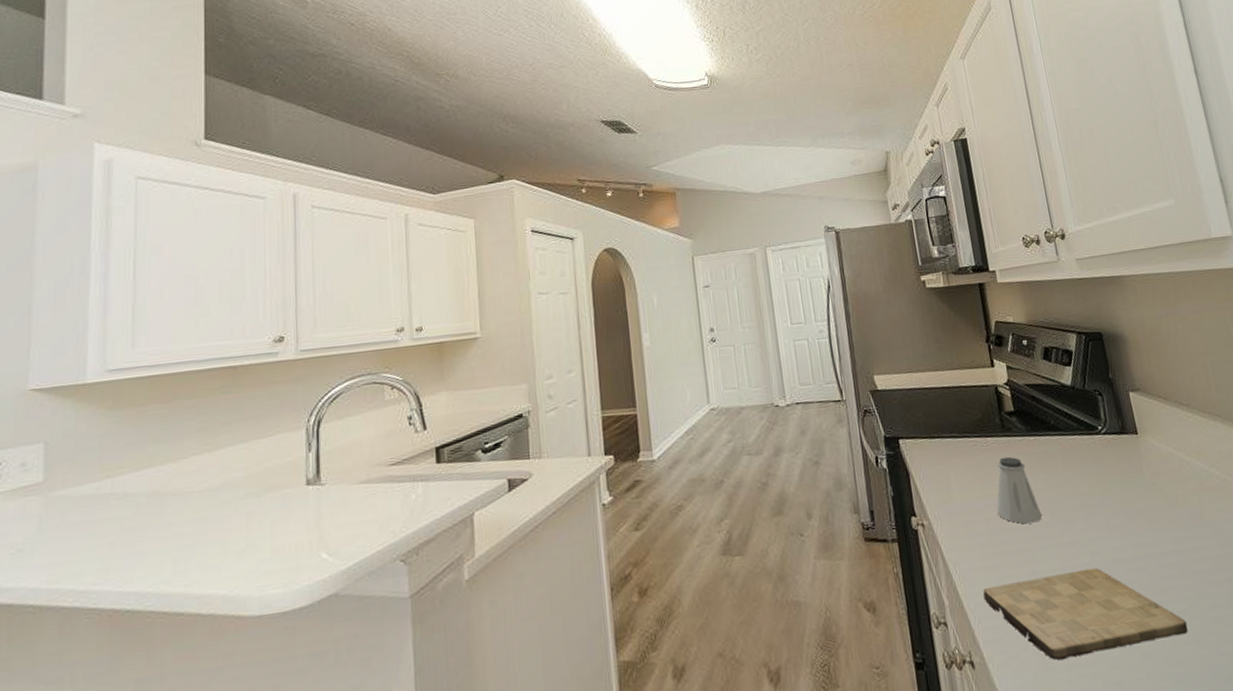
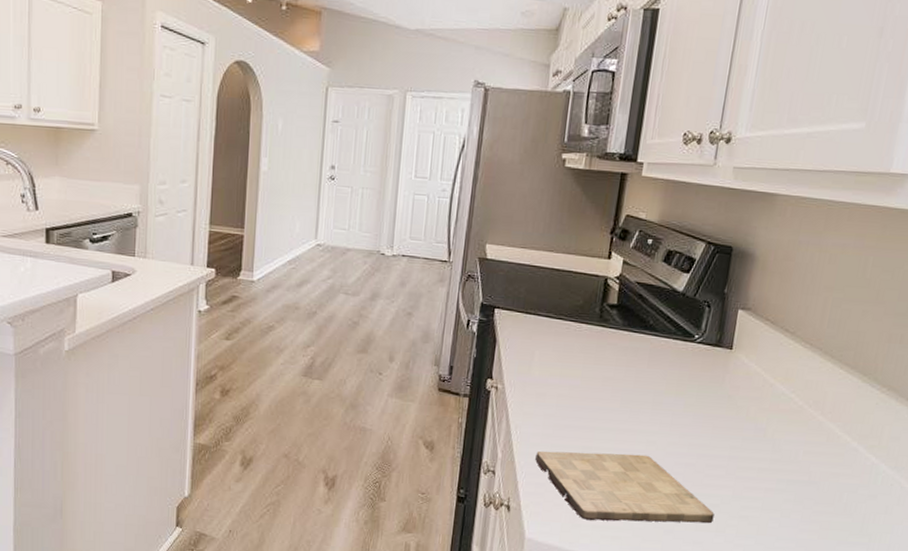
saltshaker: present [996,456,1042,524] -> none [570,344,613,407]

